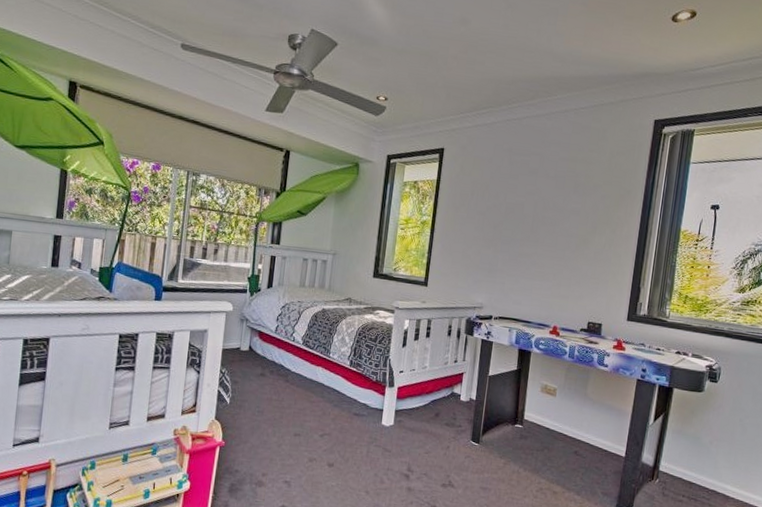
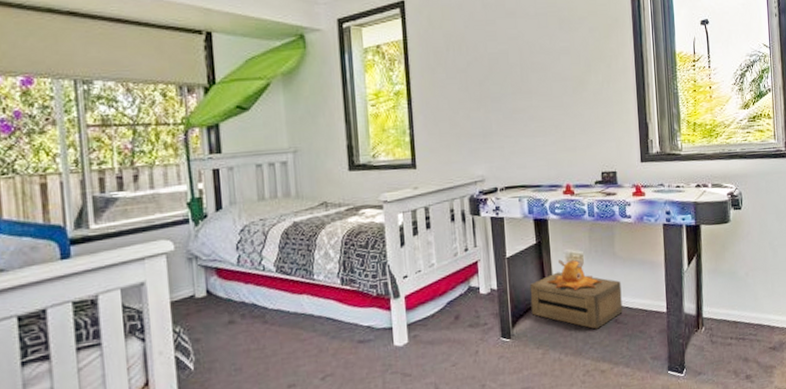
toy box: none [501,388,587,456] -> present [529,259,623,330]

